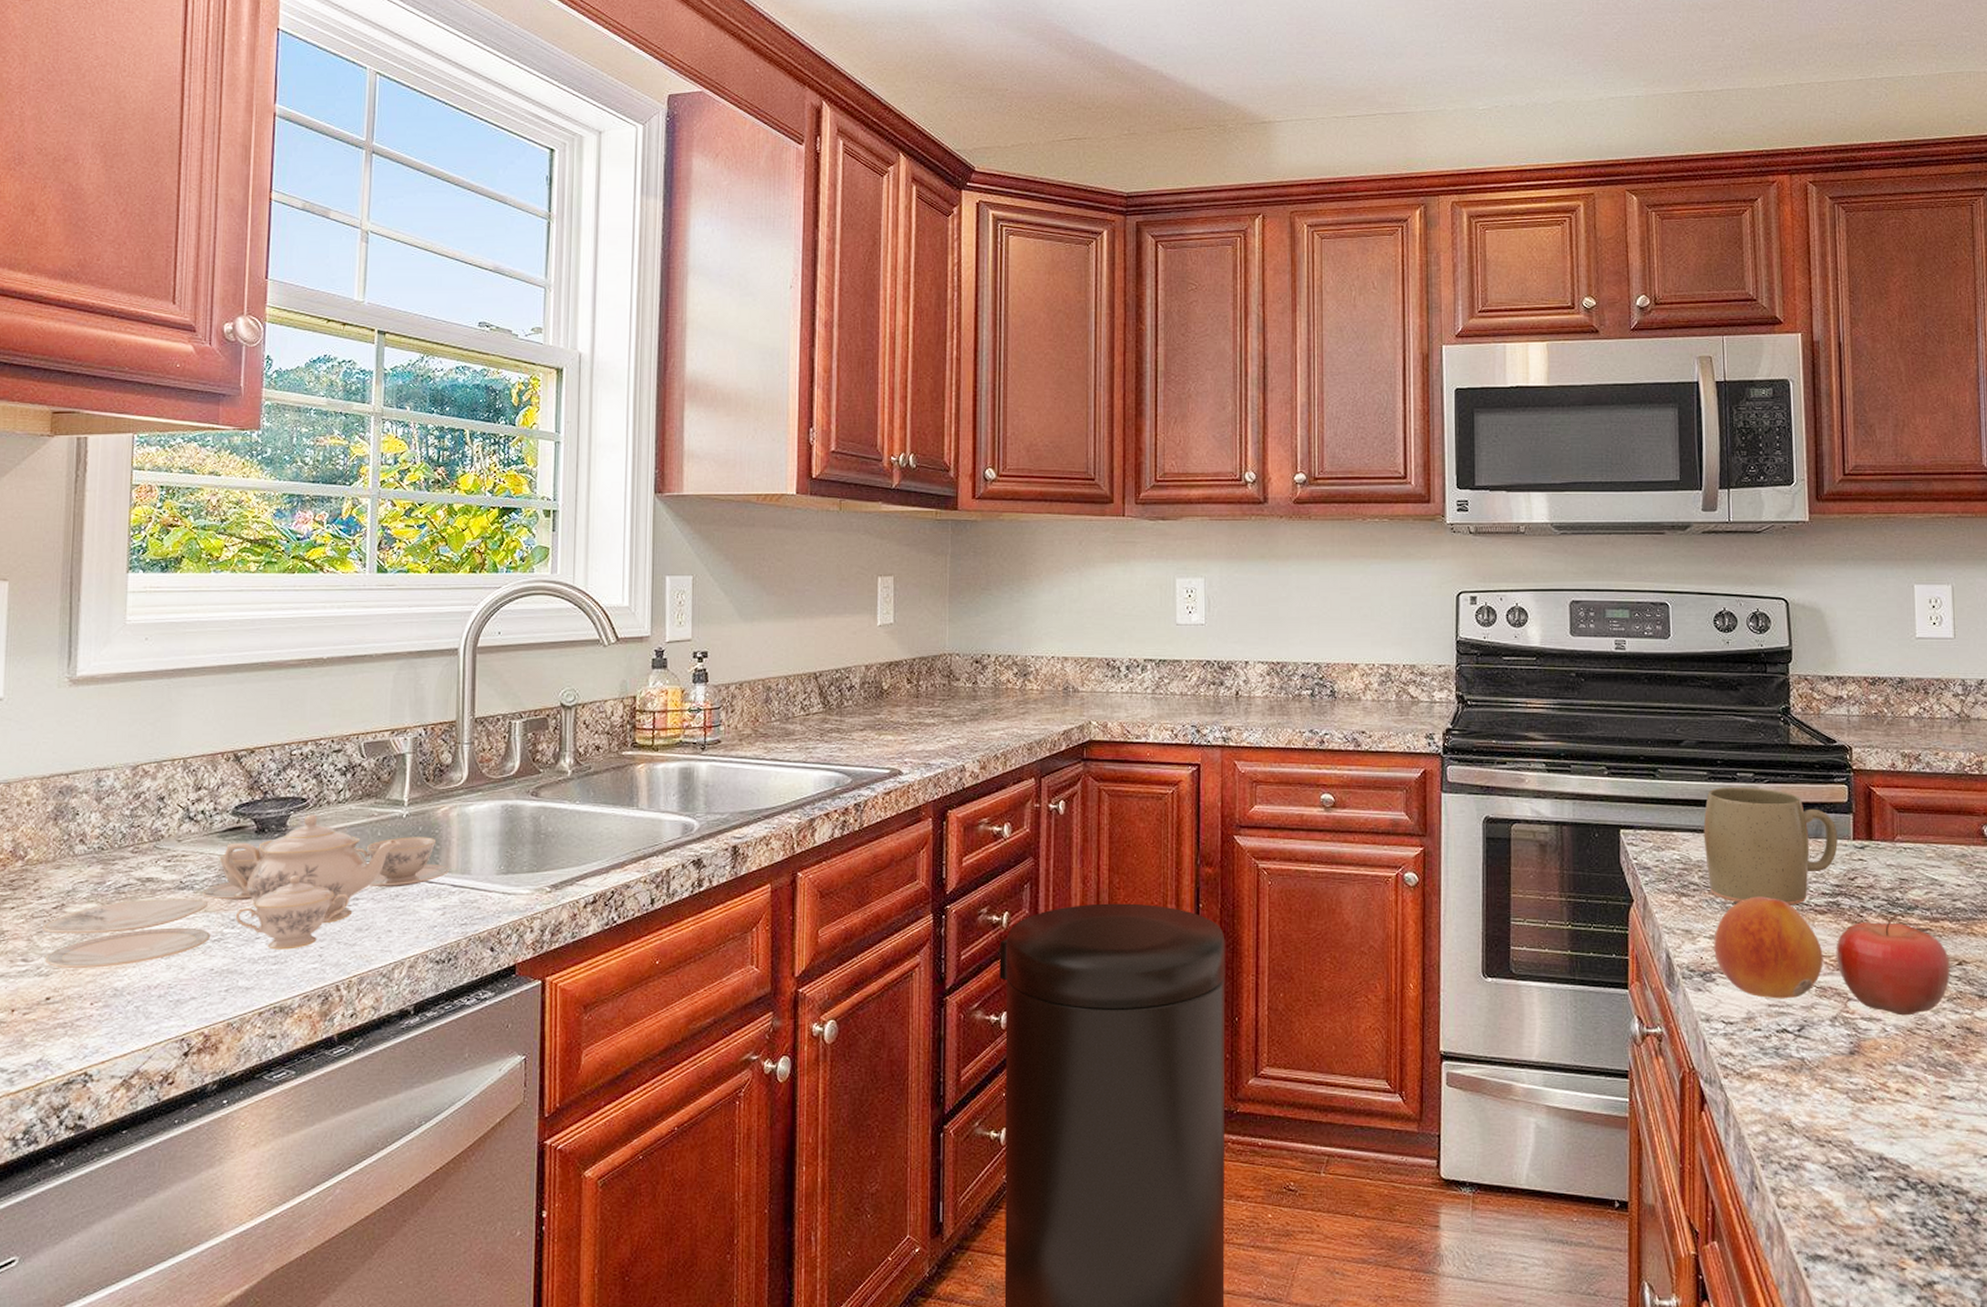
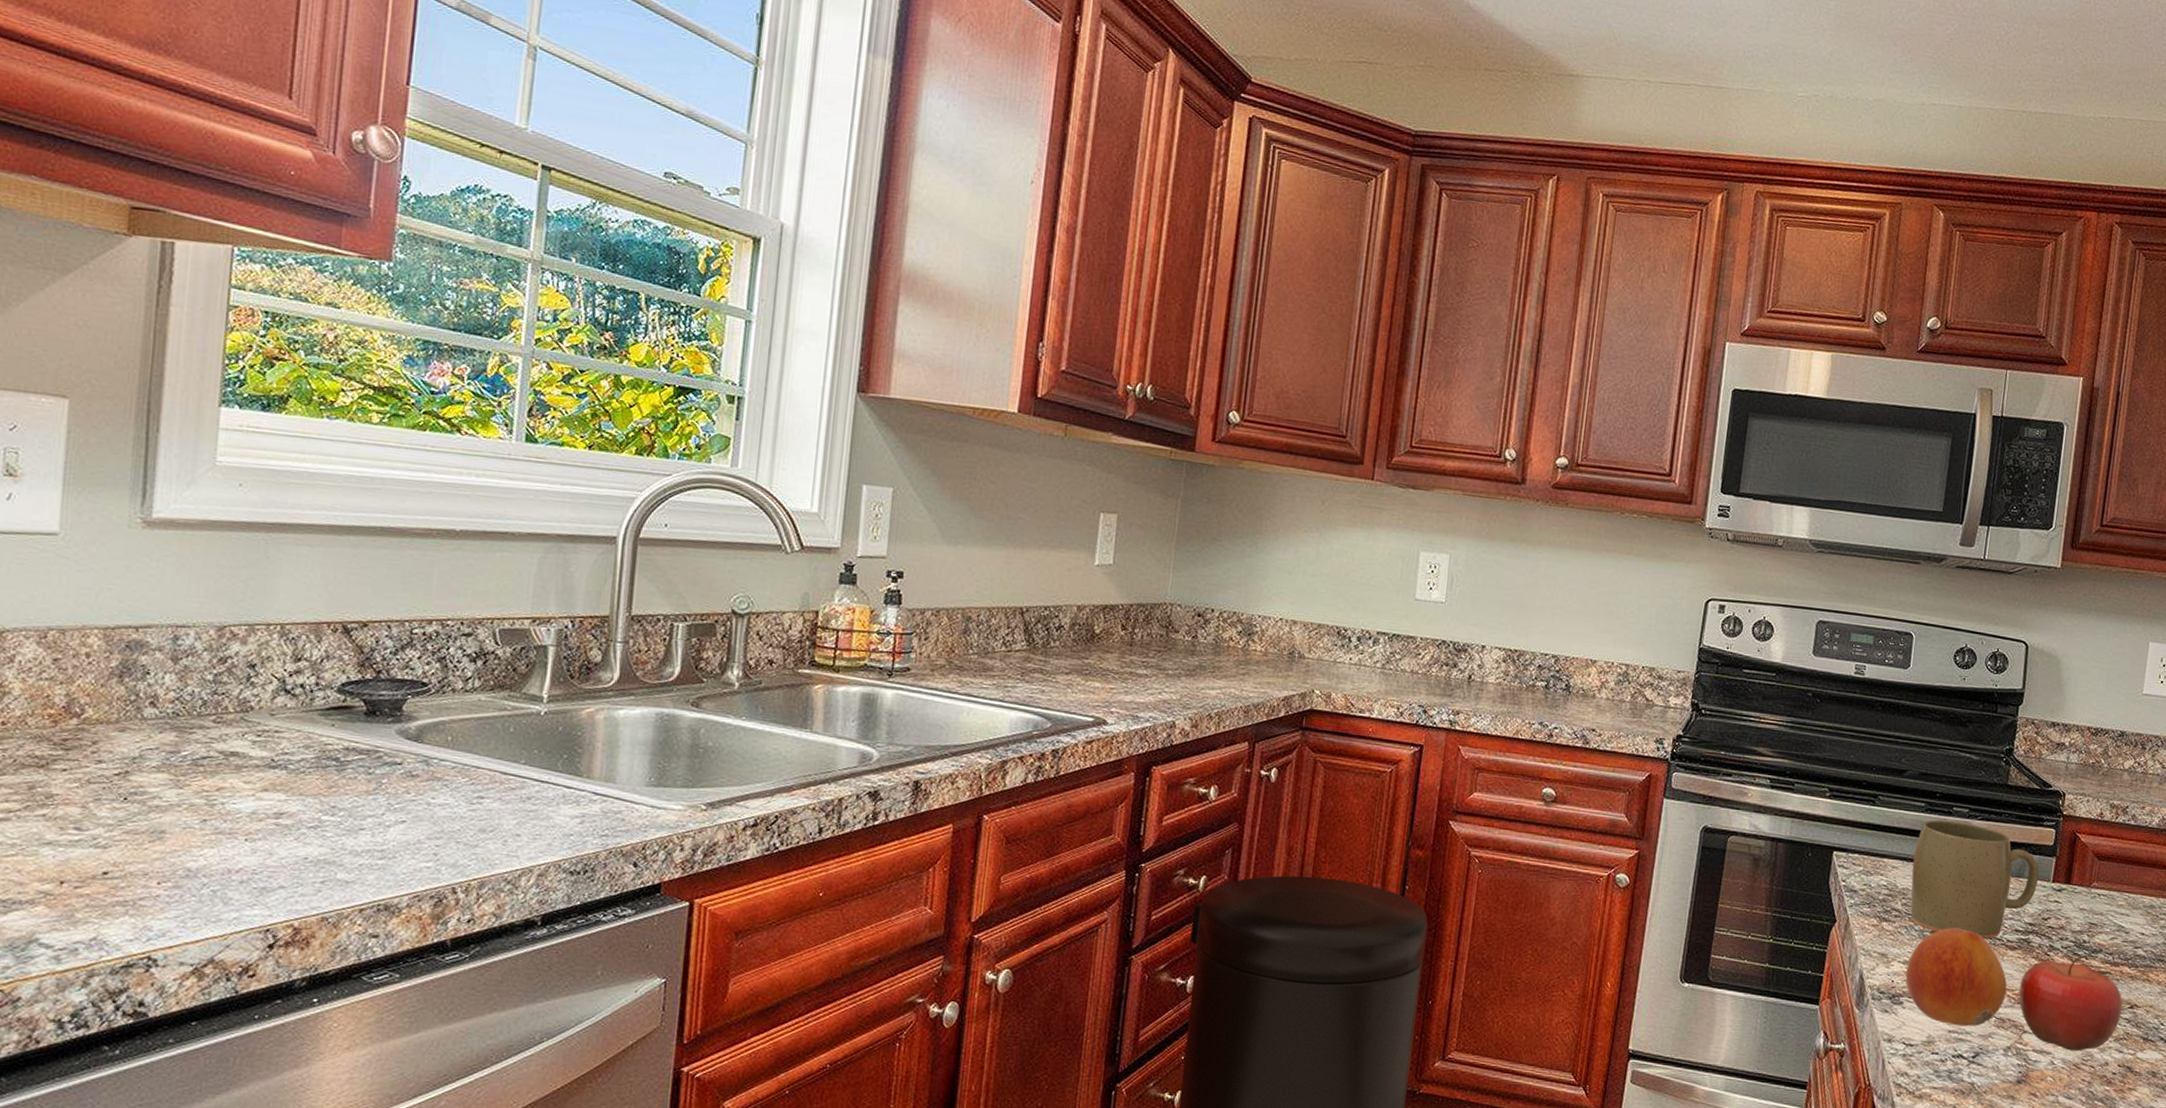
tea set: present [42,814,450,968] -> none [101,700,592,845]

